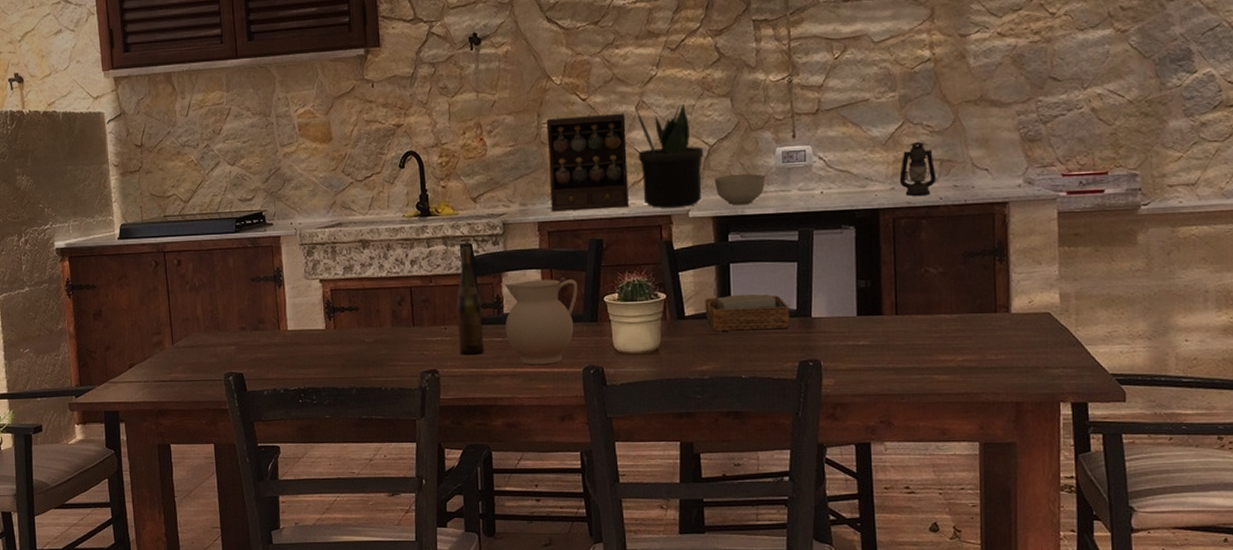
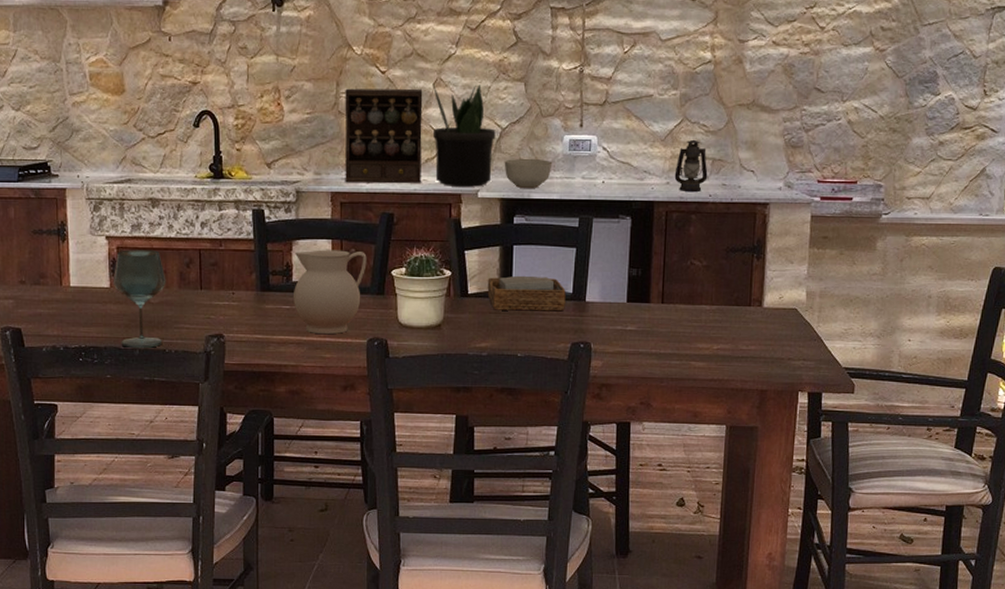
wine glass: none [328,290,379,388] -> present [112,250,166,349]
wine bottle: present [456,247,484,356] -> none [245,212,272,322]

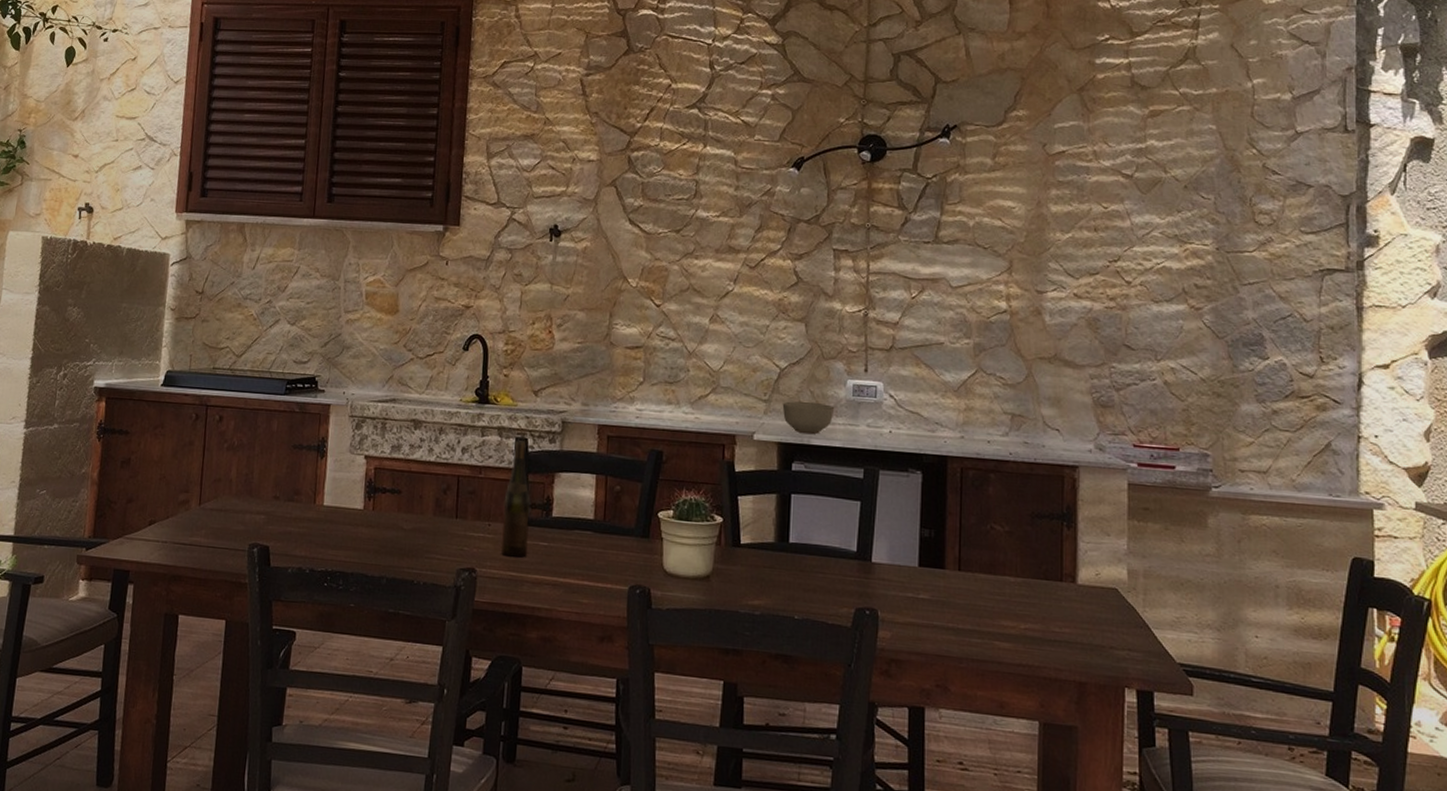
wine glass: present [112,250,166,349] -> none [366,471,422,578]
wine bottle: none [245,212,272,322] -> present [501,440,531,558]
pitcher: present [294,250,367,334] -> none [552,484,633,578]
spice rack: present [345,88,423,184] -> none [613,320,698,421]
planter: present [432,82,496,187] -> none [708,318,774,429]
napkin holder: present [487,275,566,312] -> none [761,527,849,572]
lantern: present [674,139,708,191] -> none [969,392,1007,449]

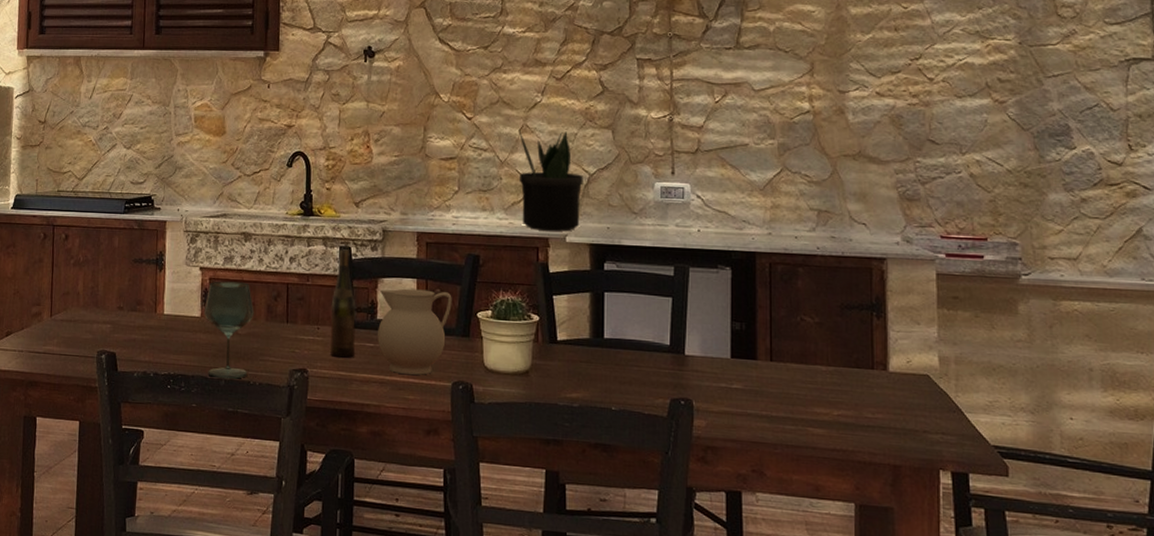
wine glass: none [366,471,422,578] -> present [203,281,254,379]
pitcher: none [552,484,633,578] -> present [378,288,452,375]
planter: none [708,318,774,429] -> present [518,128,583,232]
bowl: present [782,401,834,434] -> none [592,204,643,235]

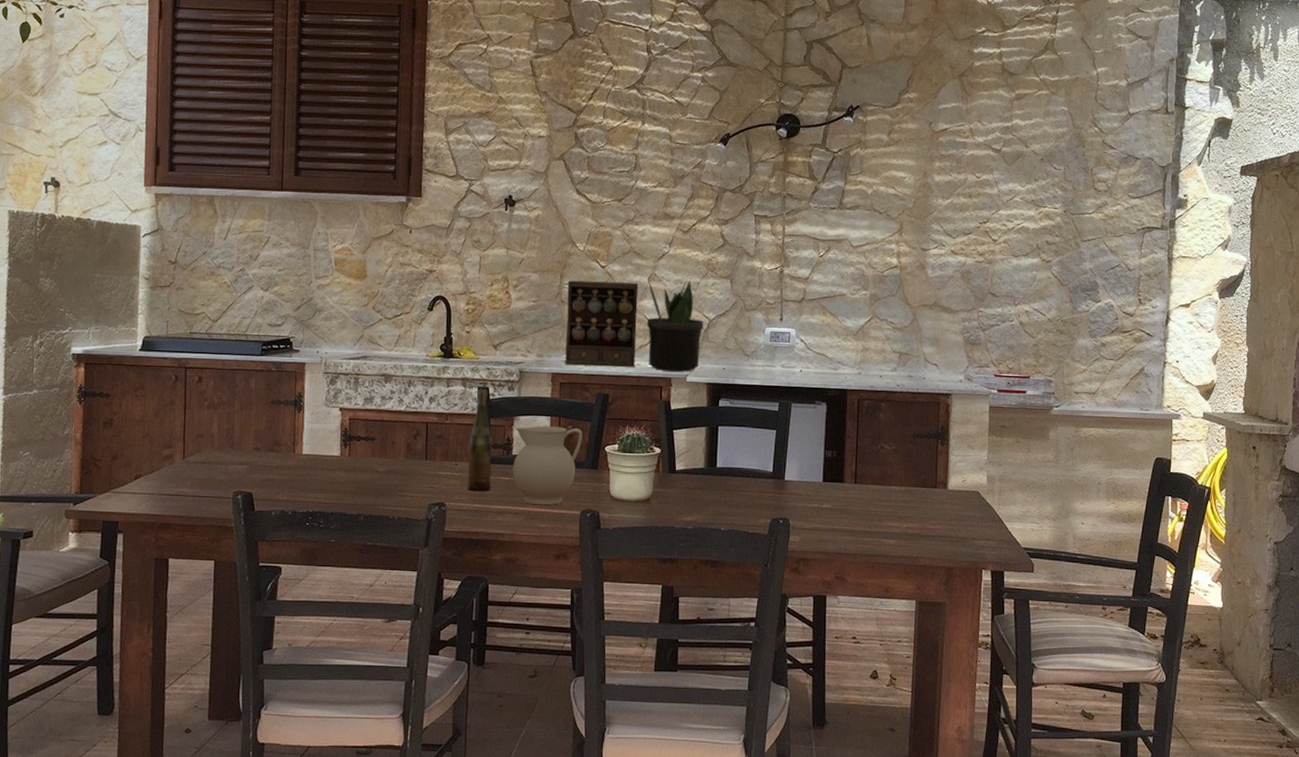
wine glass: present [203,281,254,379] -> none [343,421,394,515]
spice rack: none [431,133,509,226] -> present [565,280,639,367]

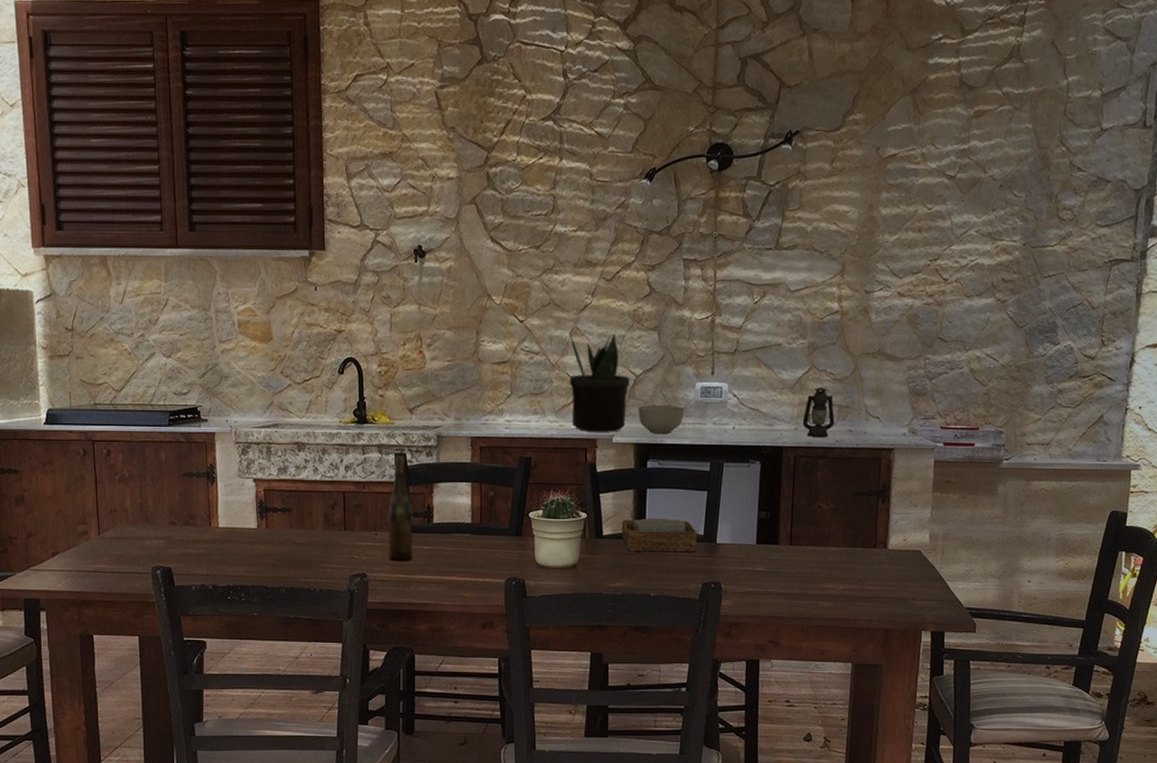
pitcher: present [512,425,583,505] -> none [434,492,505,574]
spice rack: present [565,280,639,367] -> none [484,337,560,429]
napkin holder: none [693,454,767,489] -> present [621,517,697,553]
bowl: none [711,347,754,375] -> present [638,405,684,434]
lantern: none [865,334,896,382] -> present [802,387,835,437]

